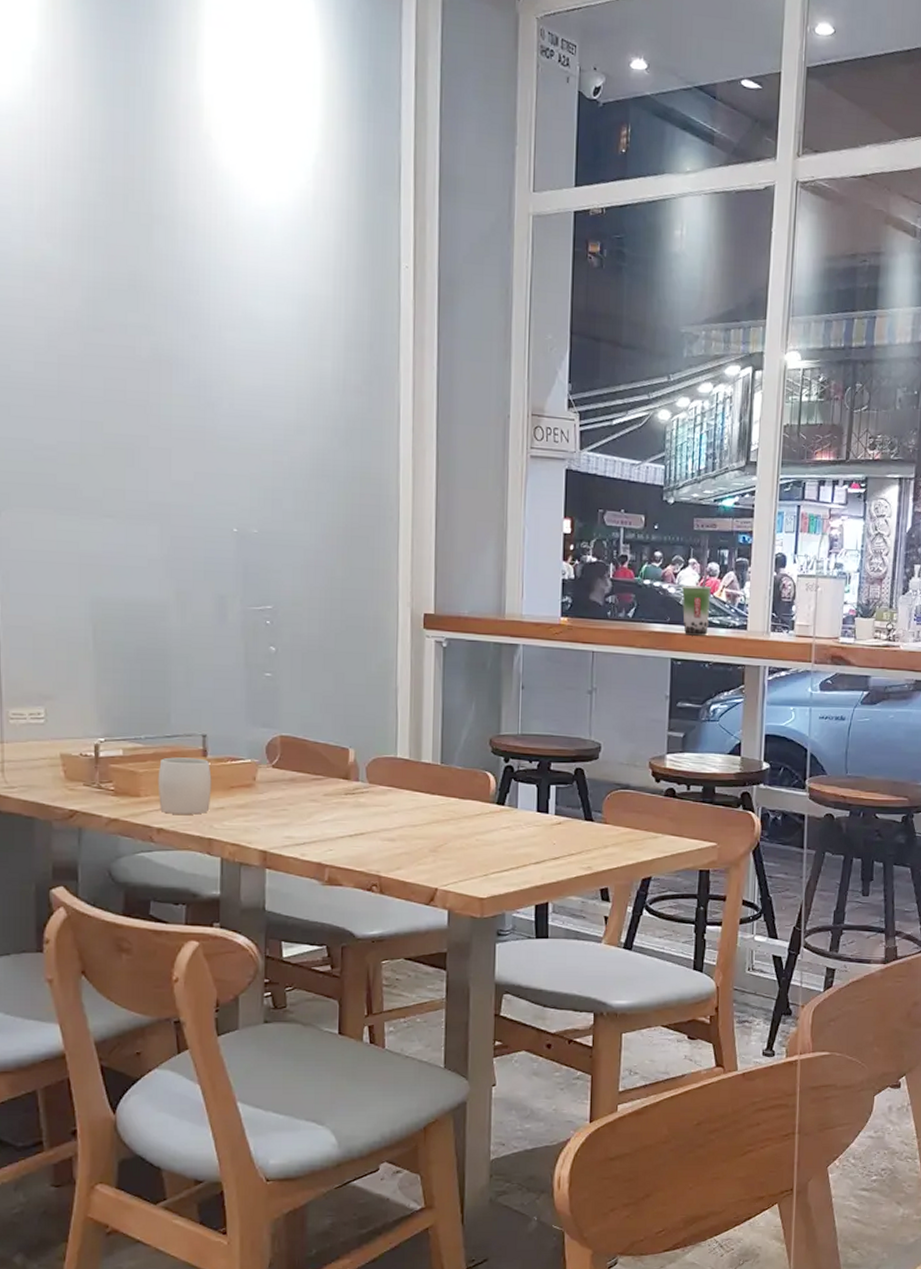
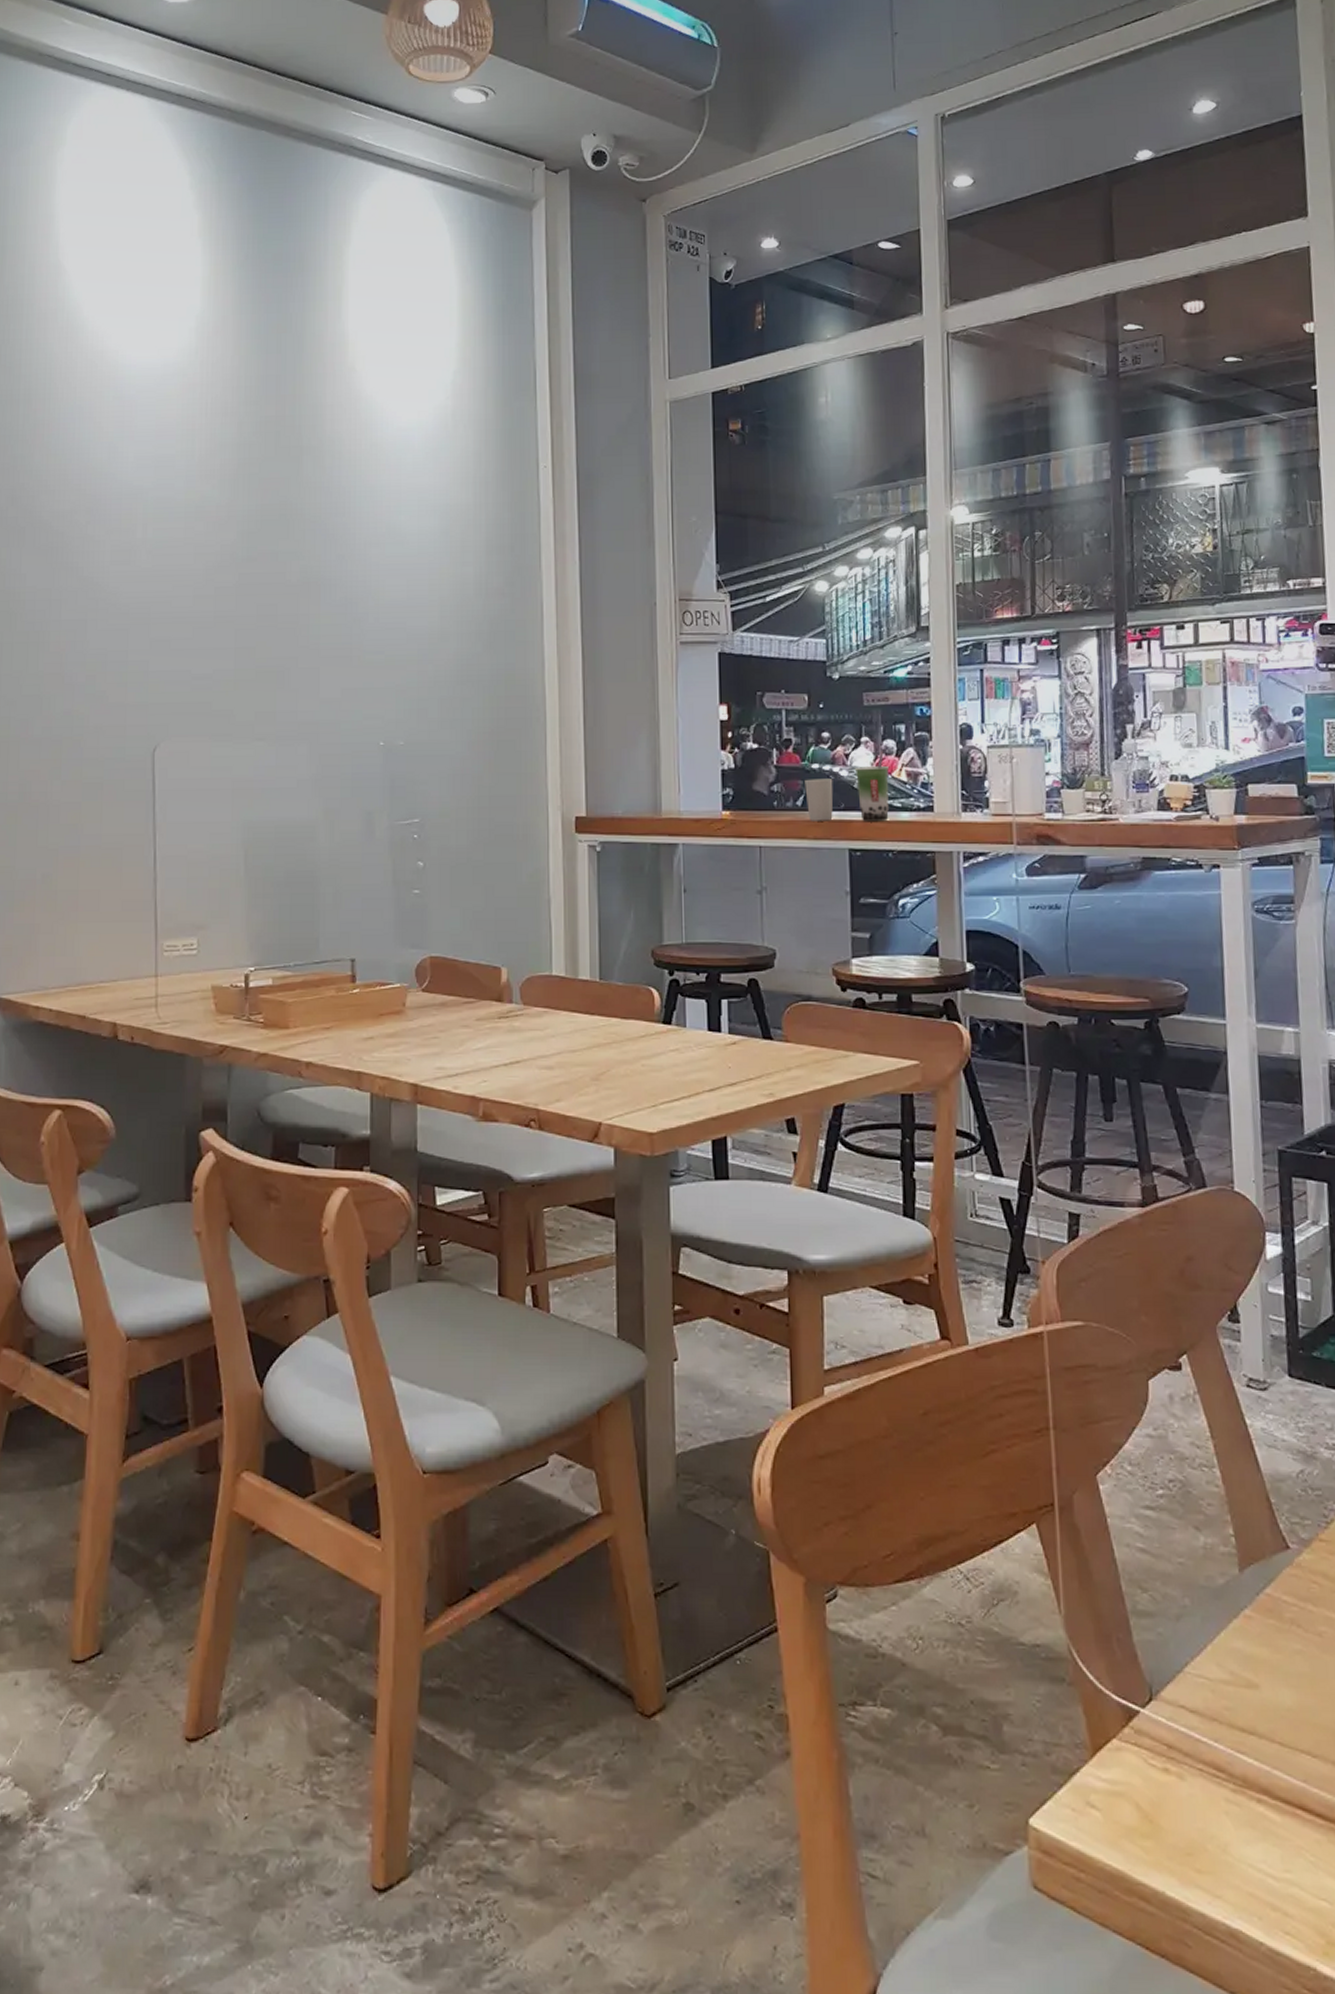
mug: present [157,757,212,815] -> none [306,984,361,1046]
cup: none [636,593,662,633] -> present [805,779,834,821]

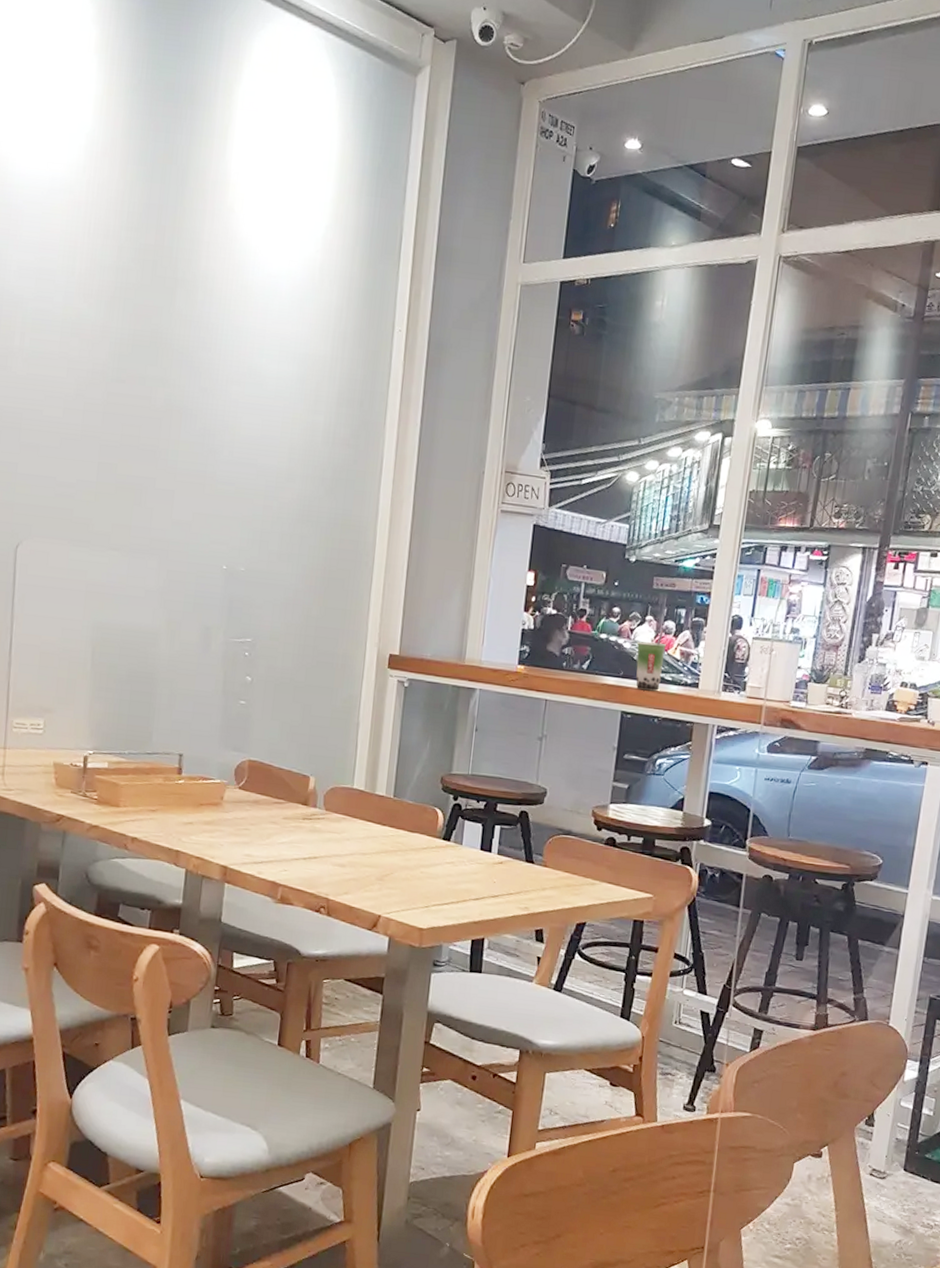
cup: present [805,779,834,821] -> none [591,646,617,685]

